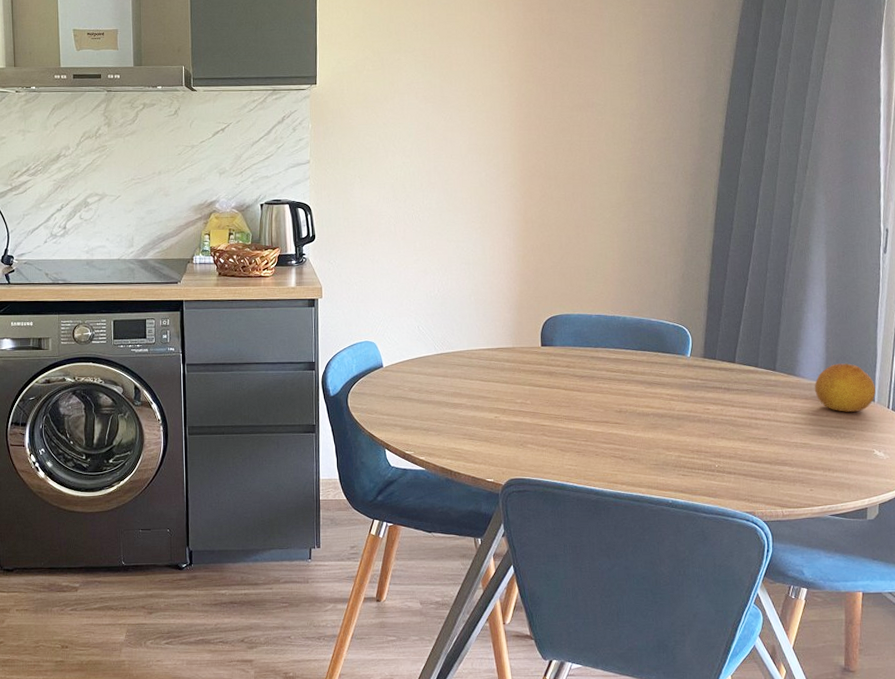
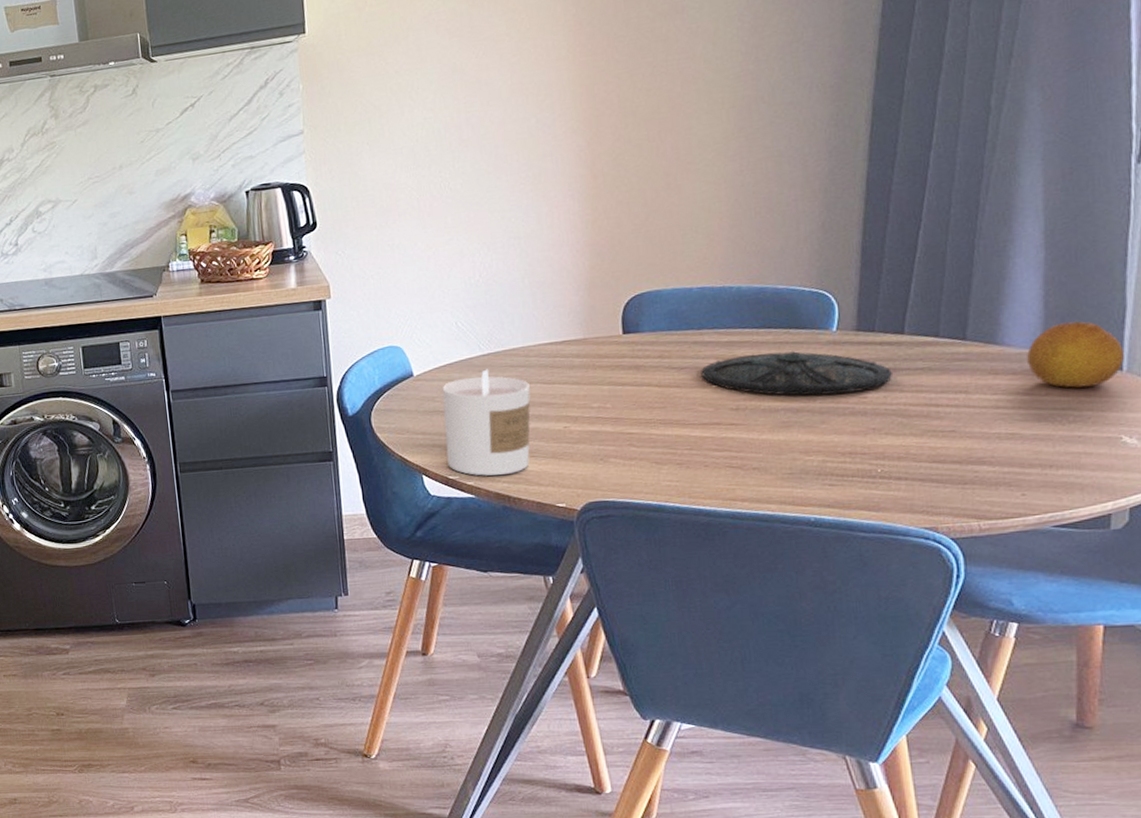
candle: none [404,366,471,453] -> present [442,369,531,476]
plate: none [596,369,728,405] -> present [701,351,894,396]

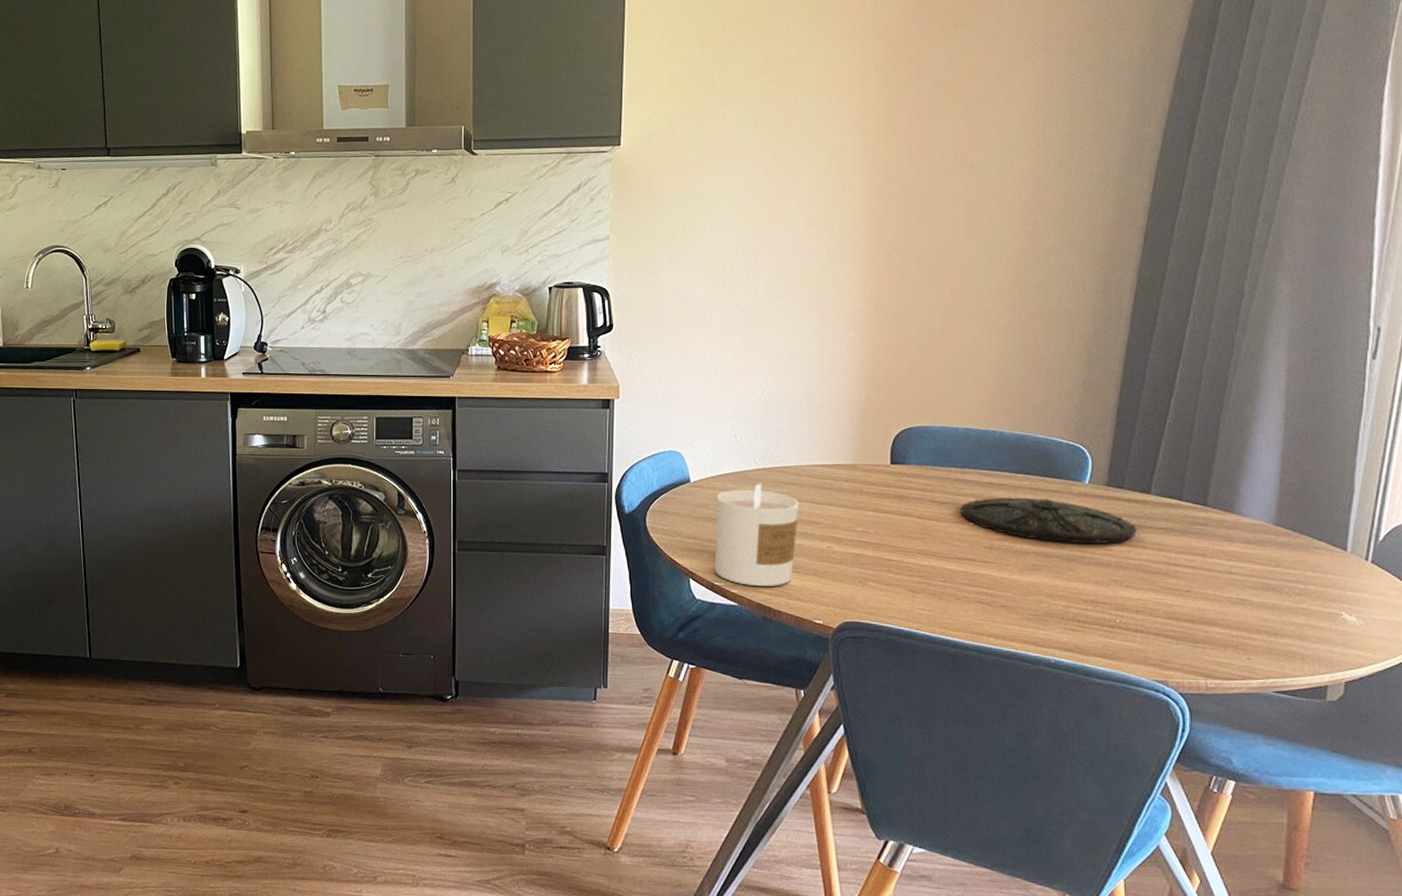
fruit: present [1027,320,1124,388] -> none [1261,499,1349,563]

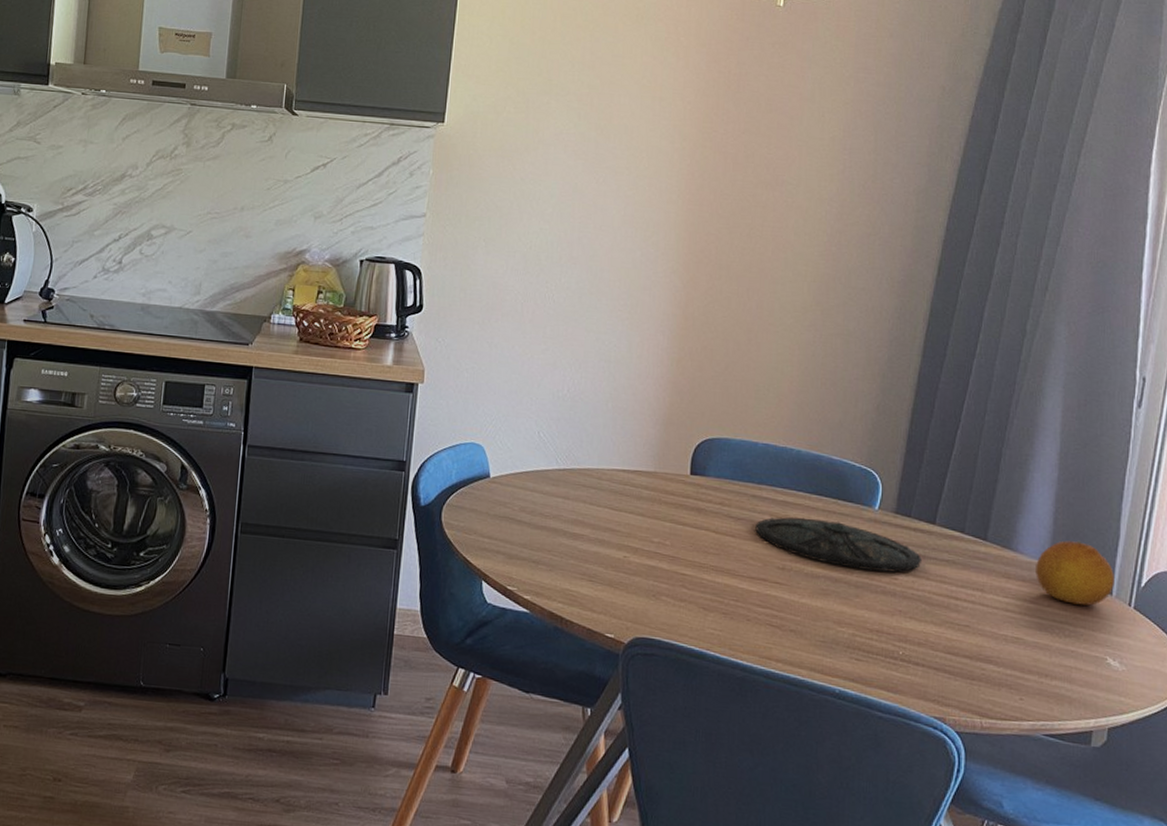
candle: present [715,483,799,587] -> none [508,484,598,595]
fruit: none [1261,499,1349,563] -> present [1036,540,1114,606]

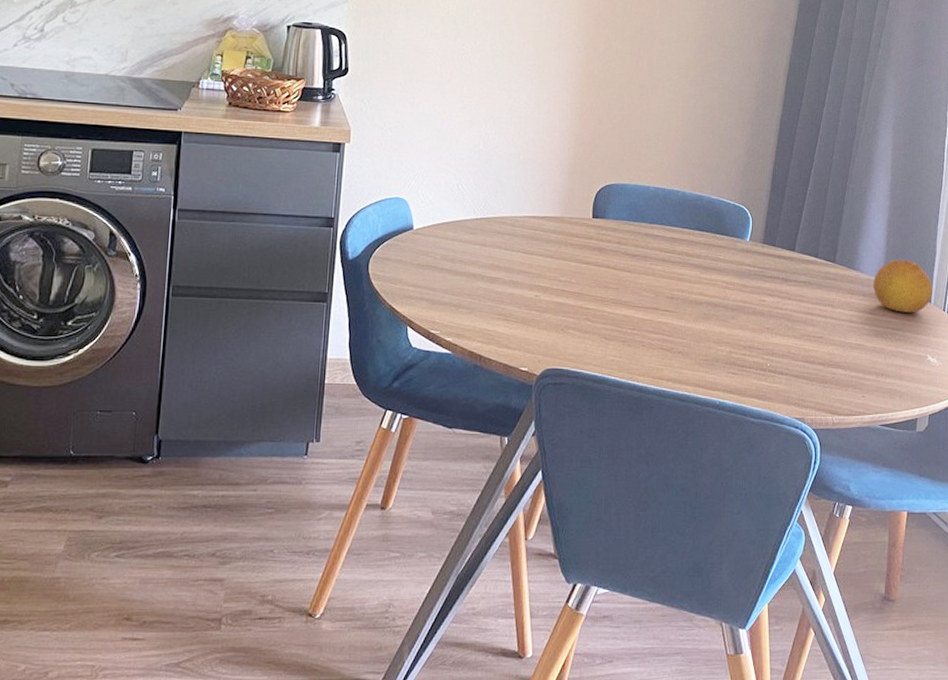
plate: present [755,517,923,573] -> none [648,251,785,295]

